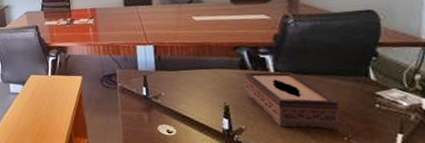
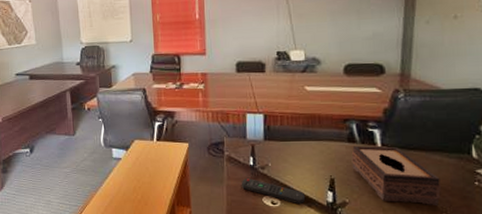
remote control: none [135,107,201,133] -> present [241,177,306,205]

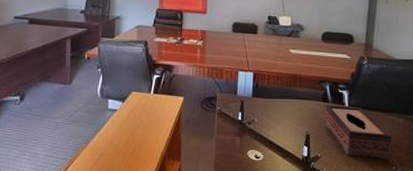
remote control: present [241,177,306,205] -> none [229,132,285,159]

